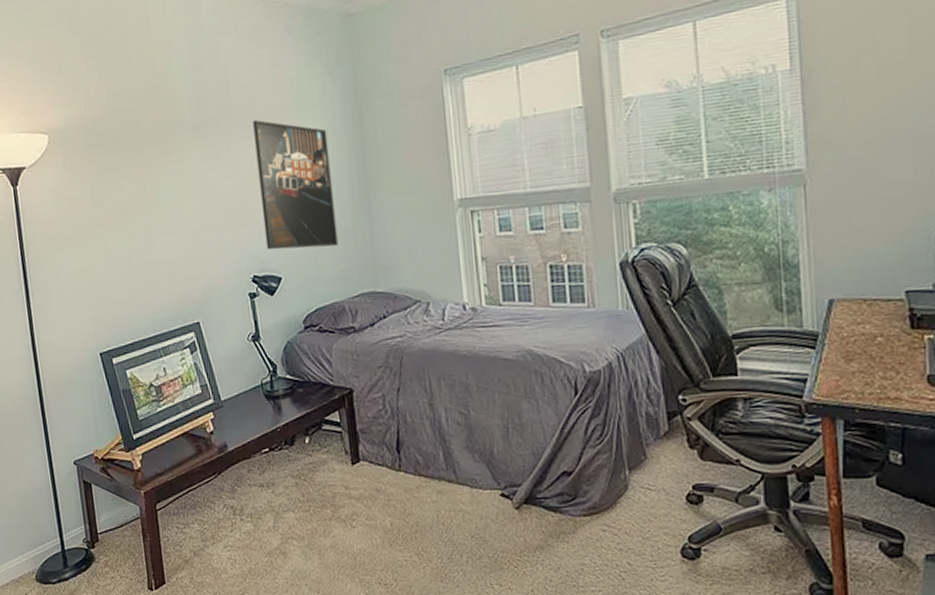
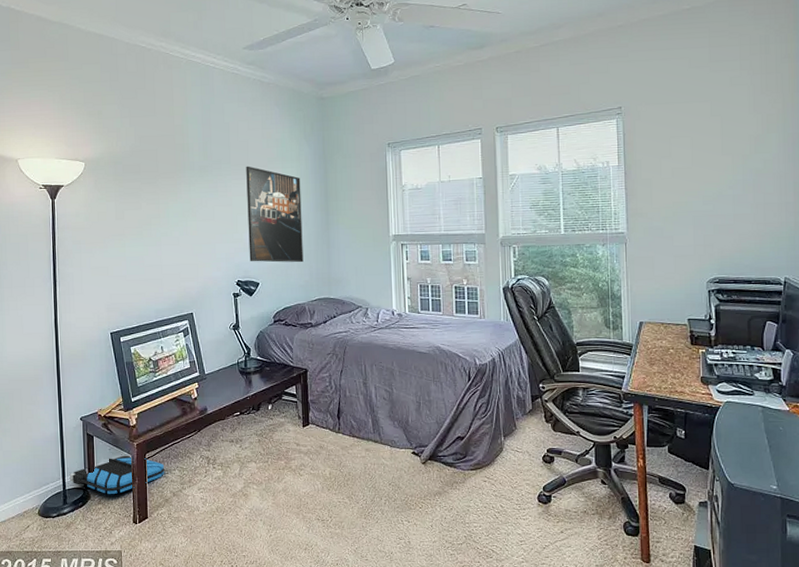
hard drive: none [67,505,181,554] -> present [69,454,165,494]

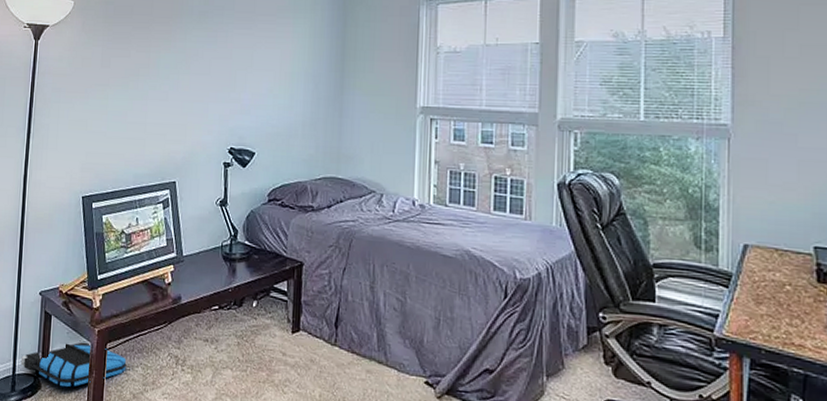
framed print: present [246,166,304,263] -> none [246,13,314,132]

